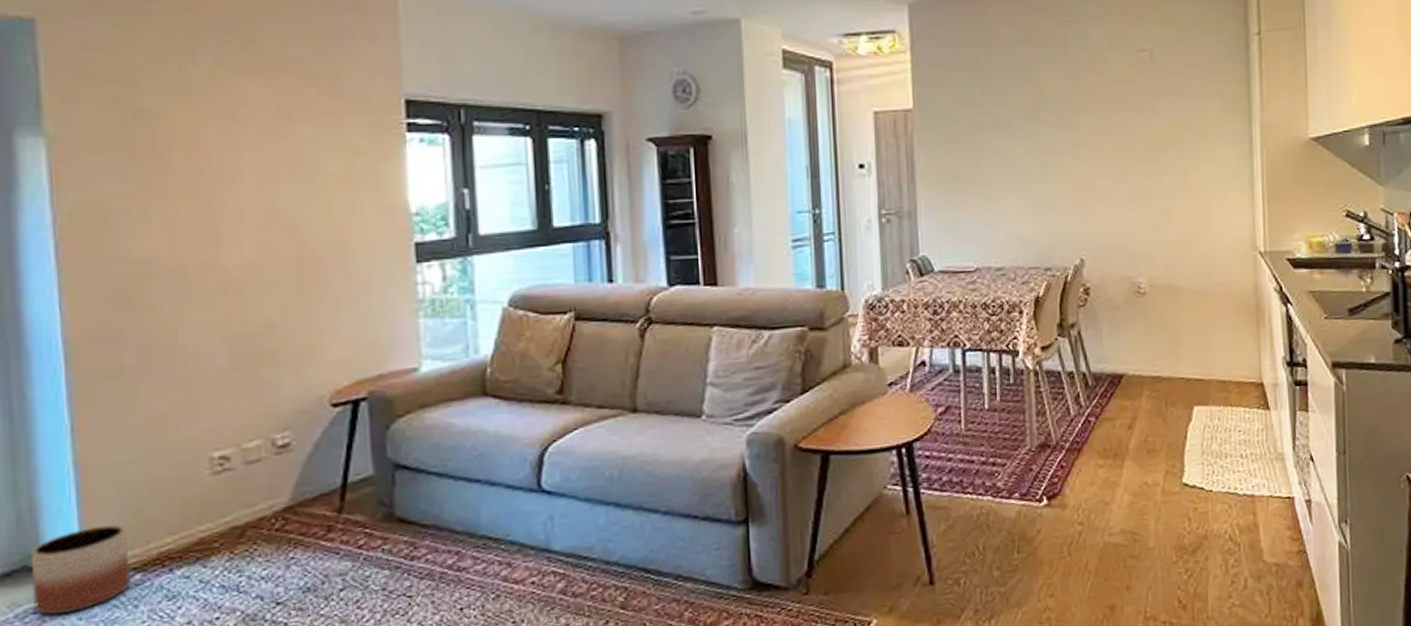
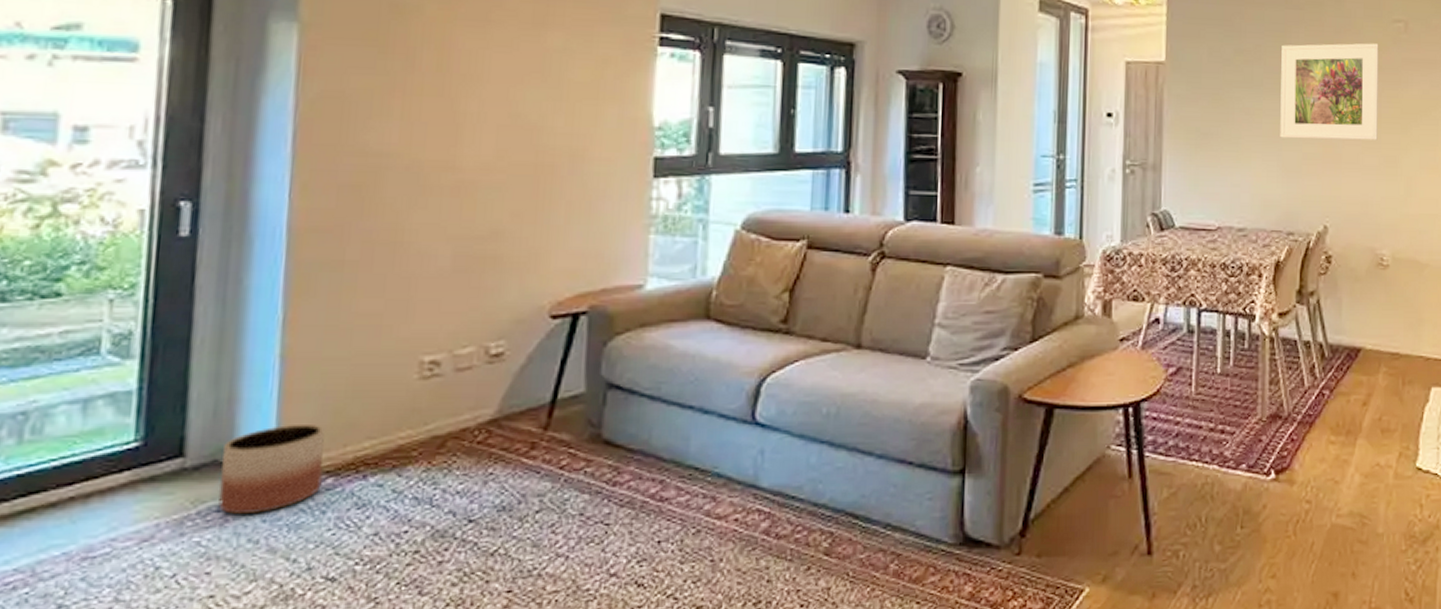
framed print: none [1028,74,1129,176] -> present [1280,43,1379,140]

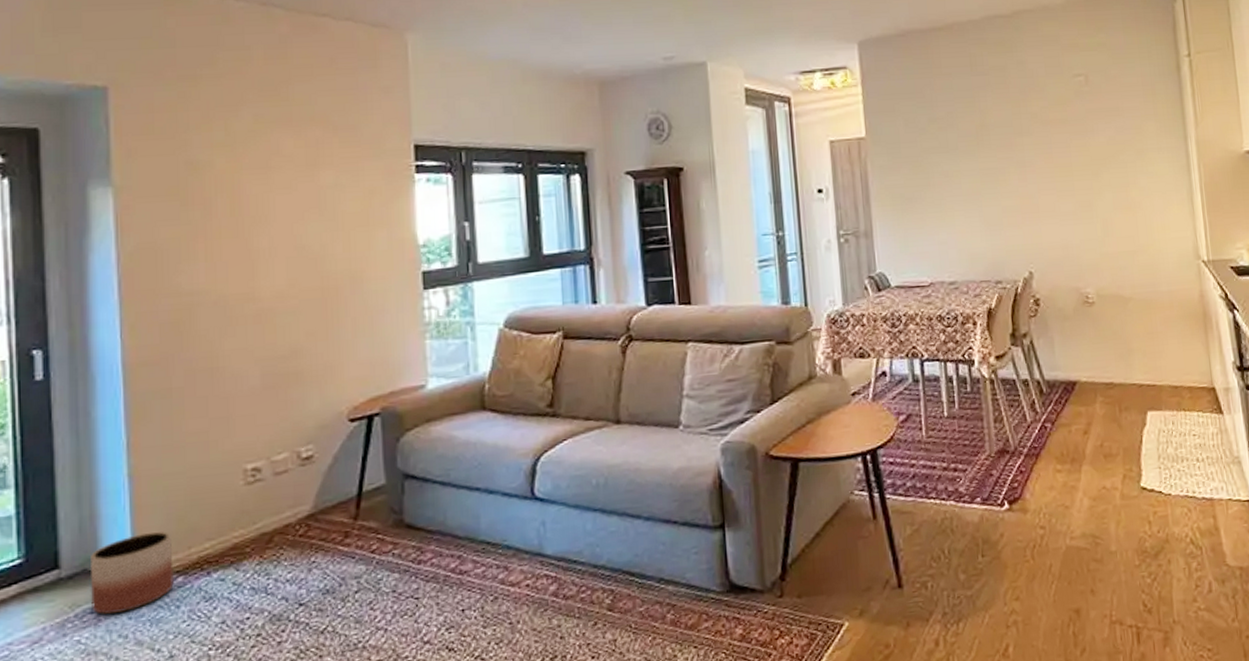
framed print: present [1280,43,1379,140] -> none [972,98,1071,195]

